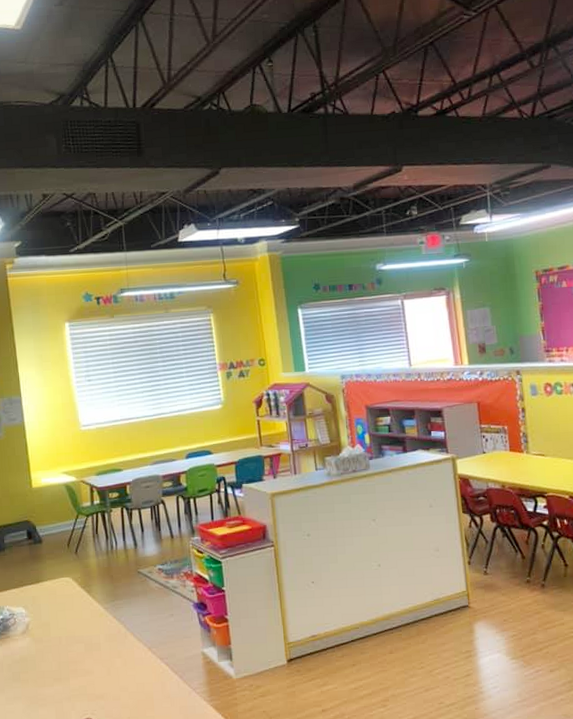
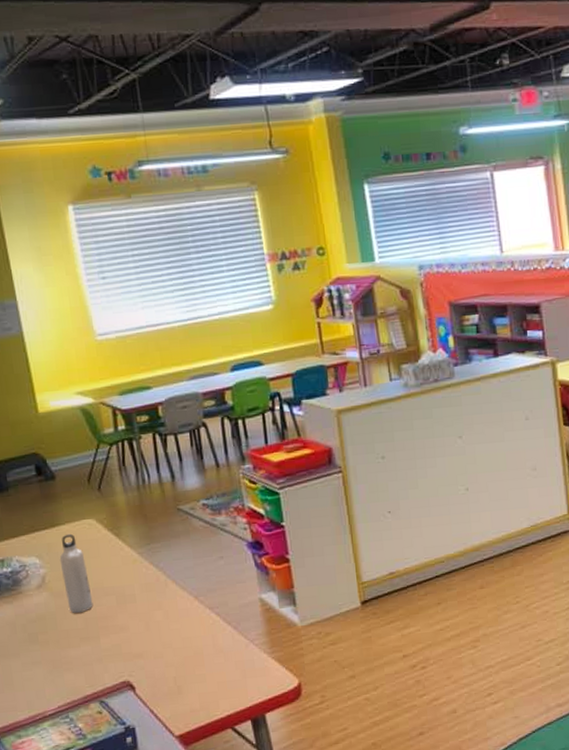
water bottle: none [41,589,66,658] -> present [59,533,94,614]

